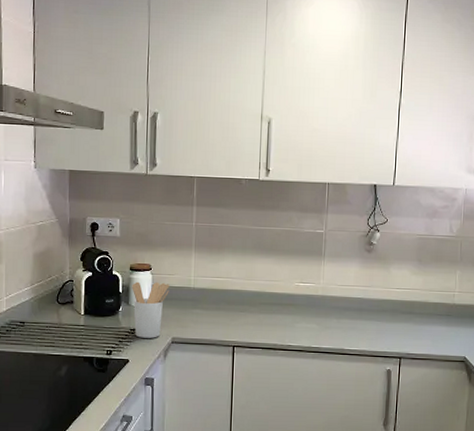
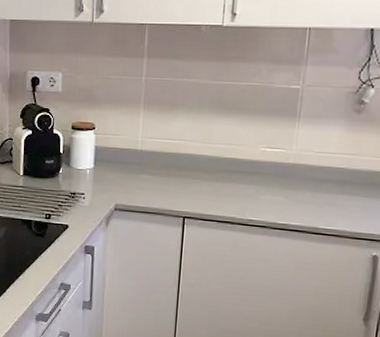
utensil holder: present [132,281,169,338] -> none [73,141,114,204]

